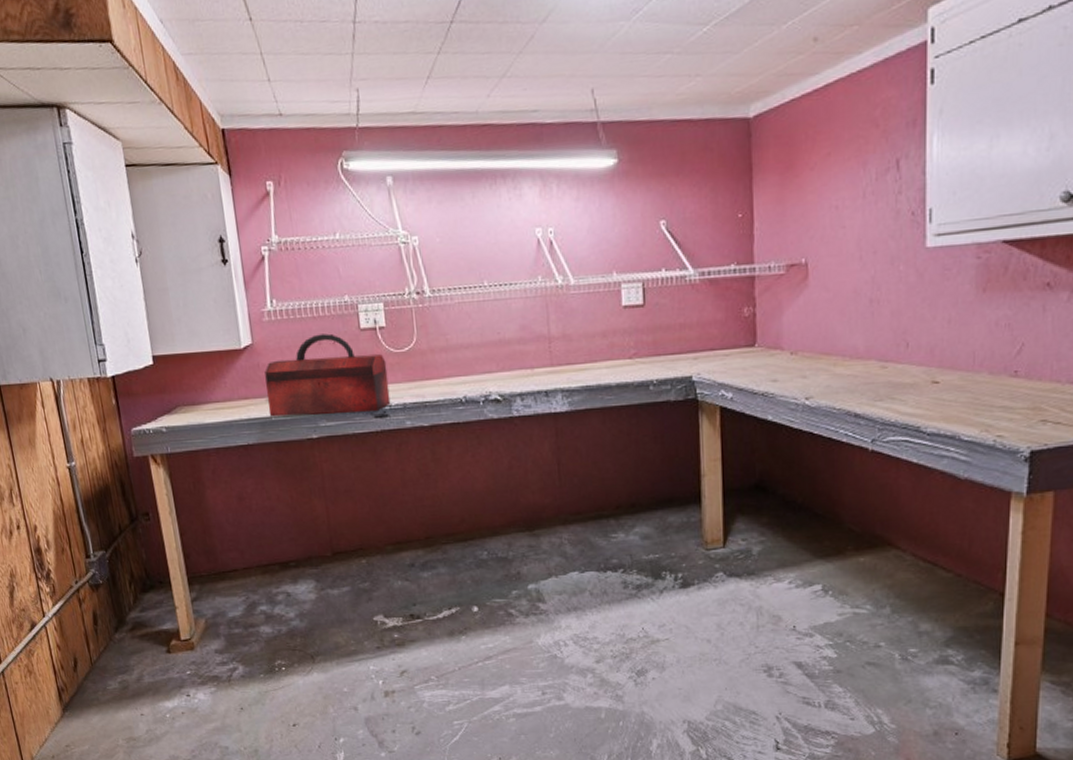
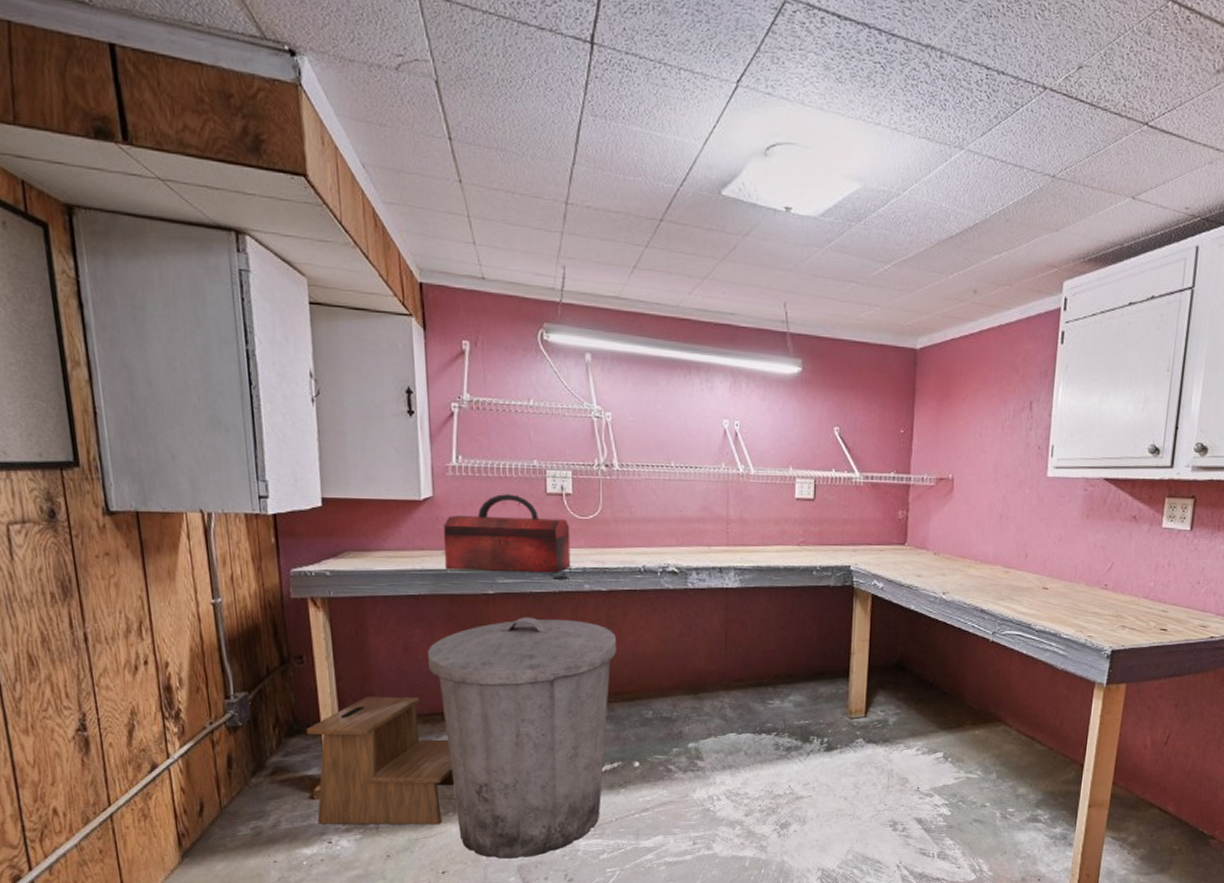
step stool: none [158,548,297,677] -> present [306,697,455,825]
trash can: none [260,459,445,711] -> present [427,617,617,859]

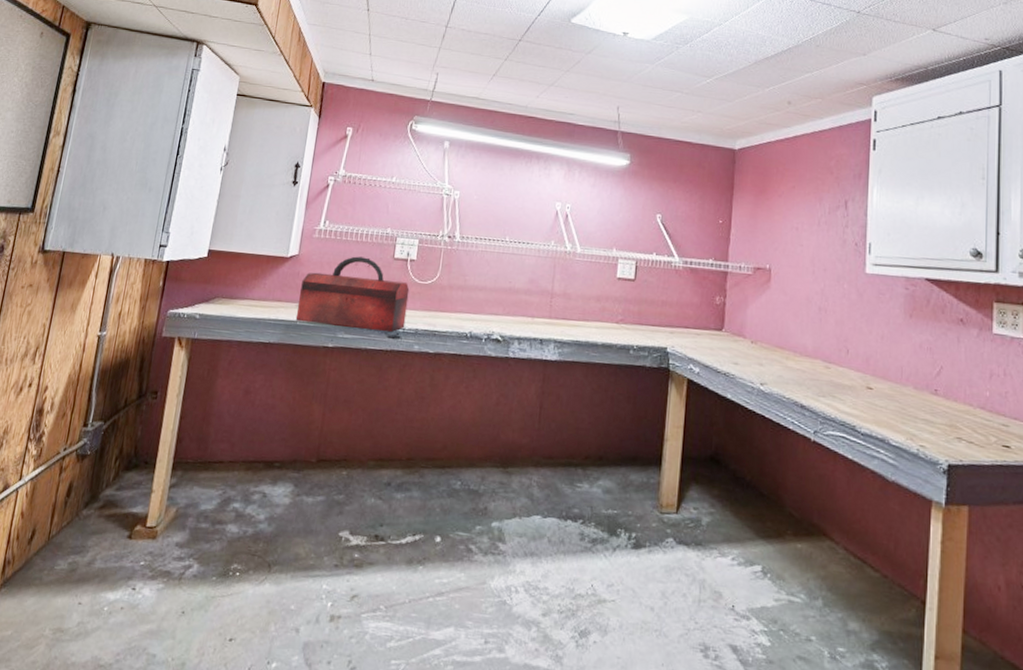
step stool: present [306,697,455,825] -> none [128,437,266,583]
trash can: present [427,617,617,859] -> none [254,372,436,634]

